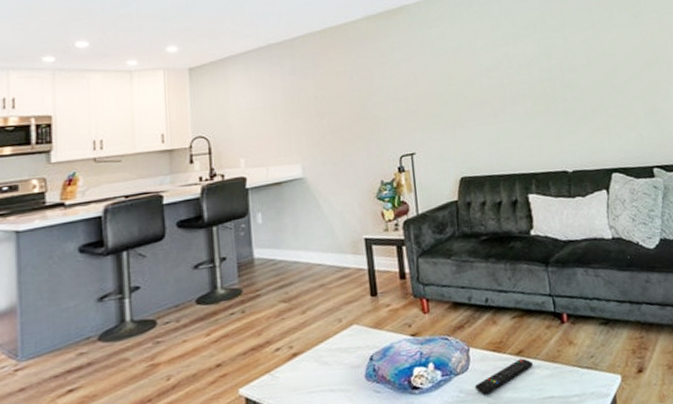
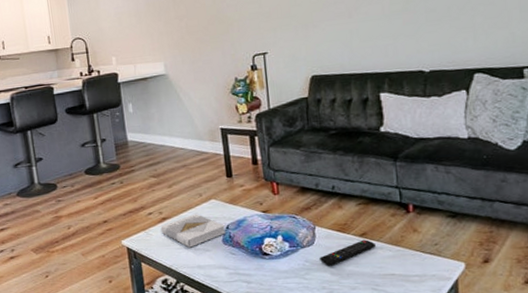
book: none [290,344,369,390] -> present [160,214,226,248]

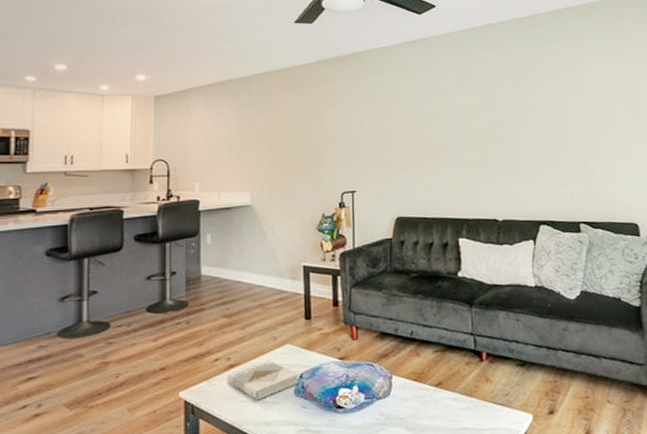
remote control: present [320,239,375,265] -> none [395,390,450,419]

